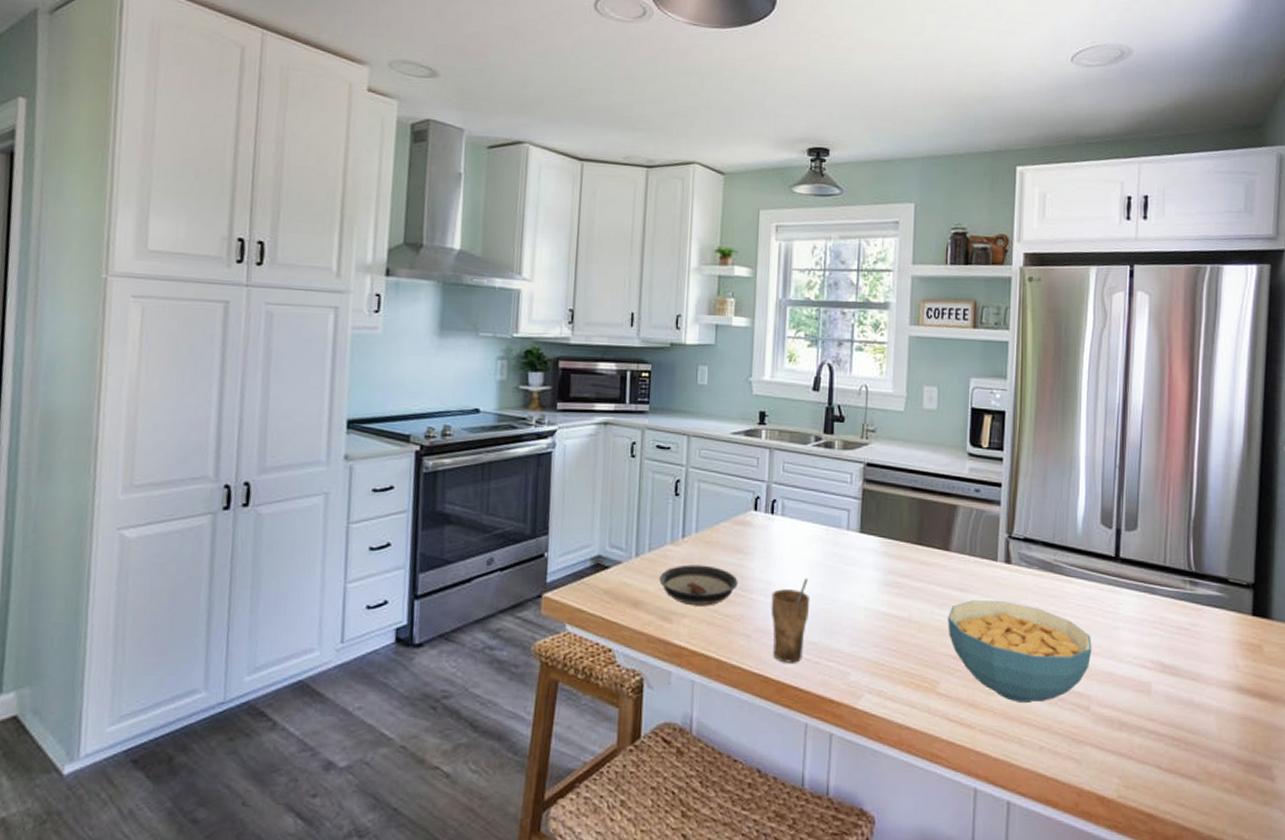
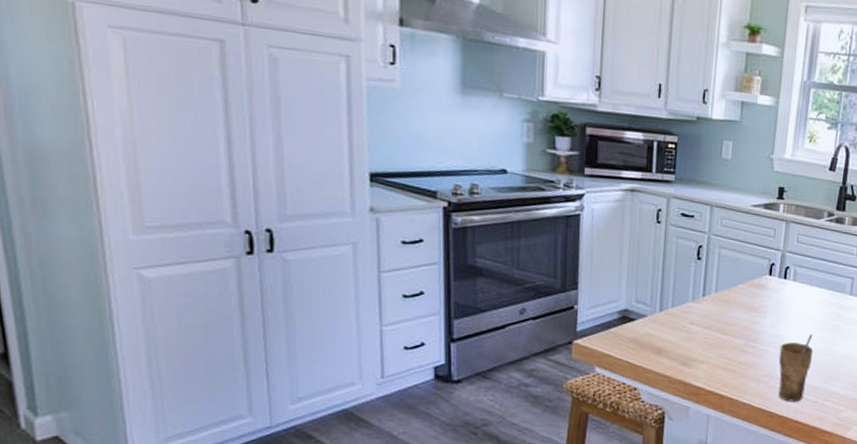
saucer: present [659,564,738,606] -> none [681,319,751,355]

